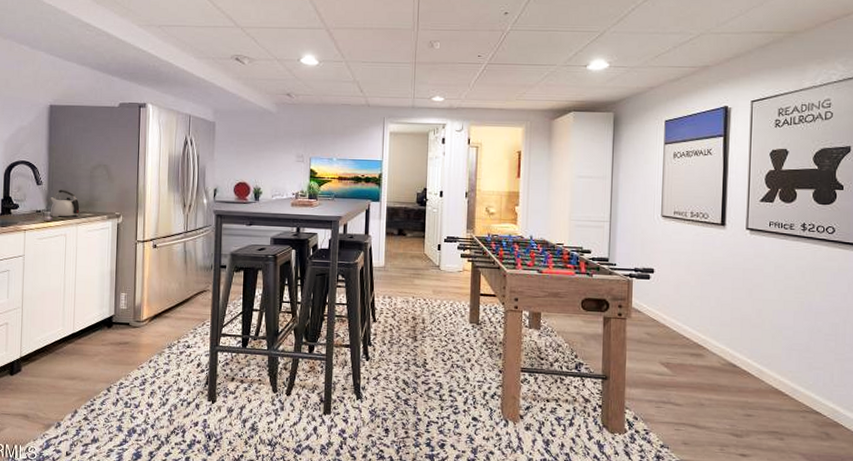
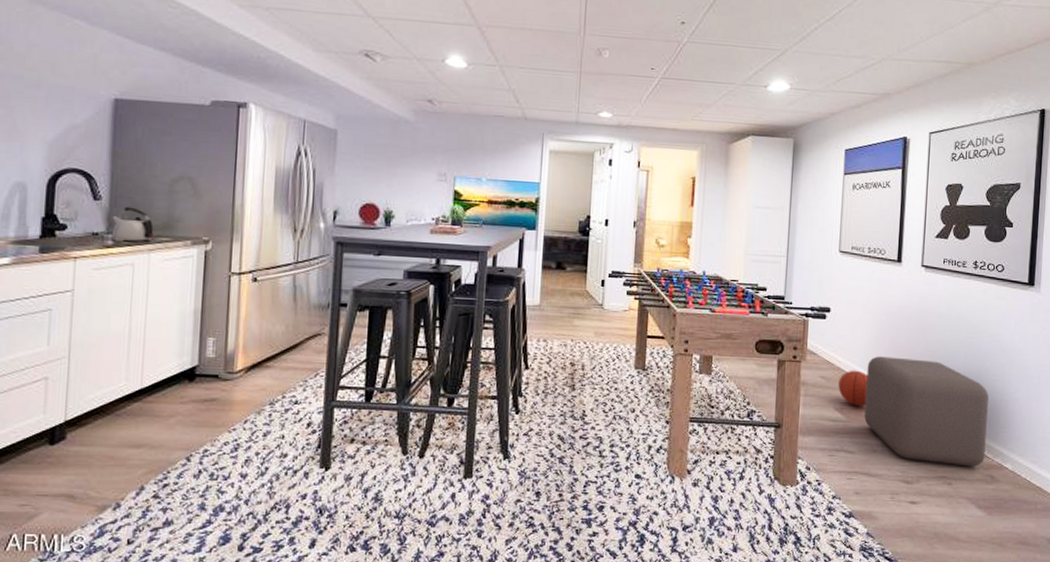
basketball: none [664,327,694,362] -> present [838,370,868,407]
cube: none [691,315,821,424] -> present [864,356,989,467]

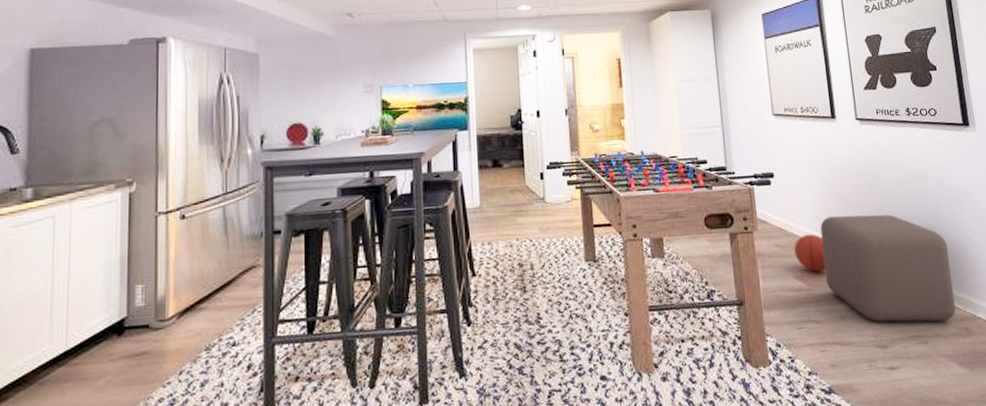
kettle: present [111,207,154,242] -> none [30,156,75,195]

